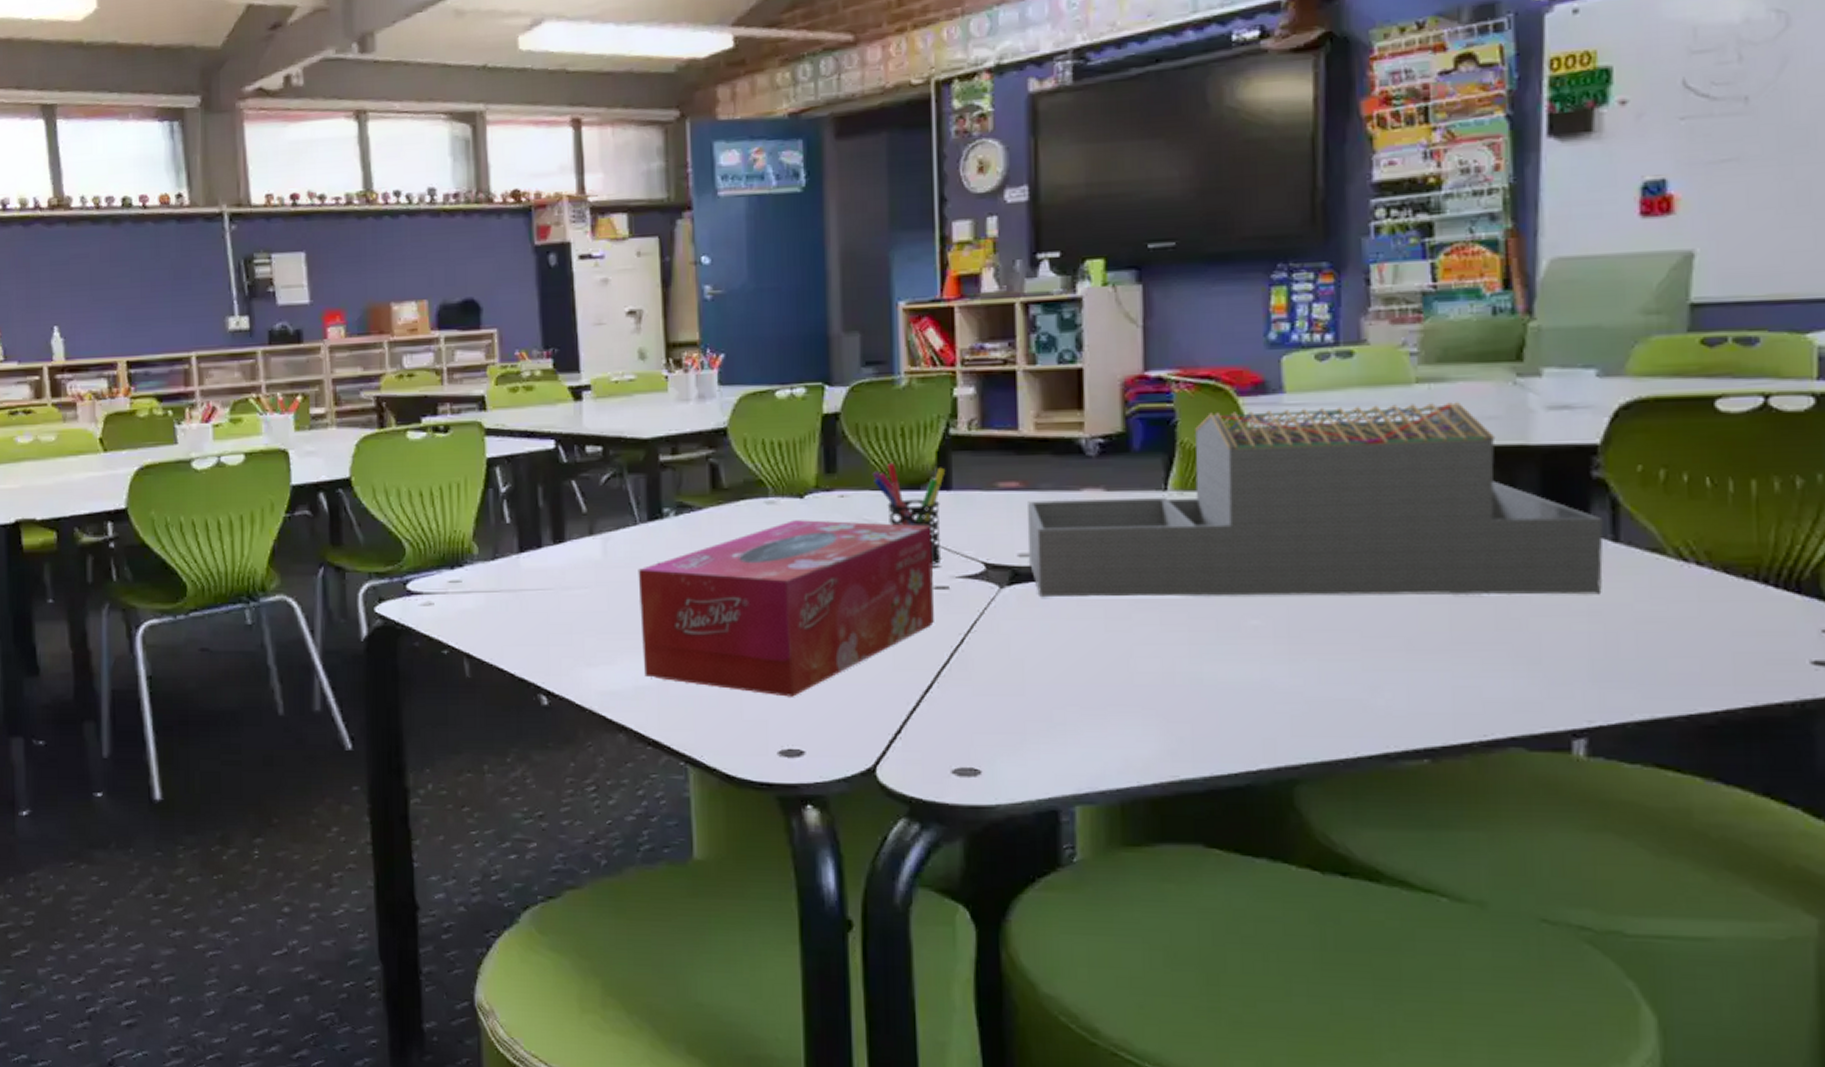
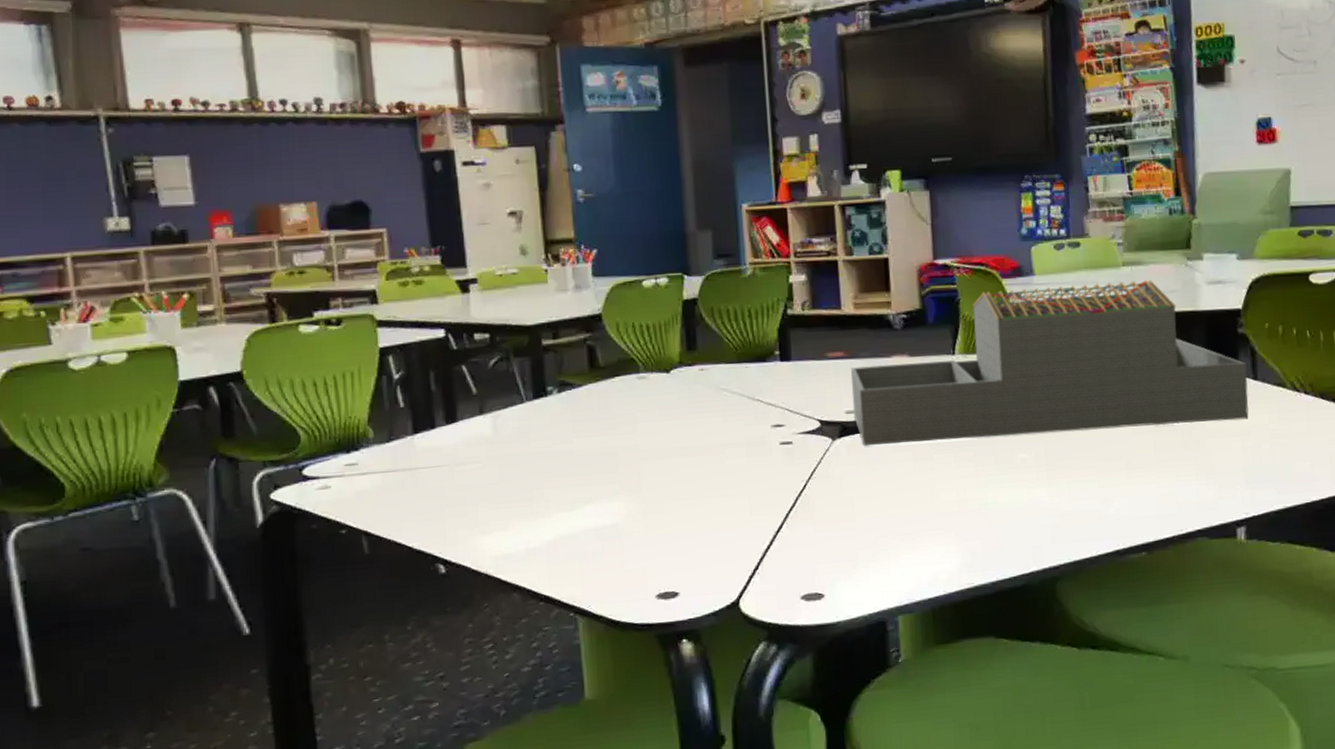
tissue box: present [638,520,934,697] -> none [526,391,782,547]
pen holder: present [872,462,946,564] -> none [726,339,786,424]

